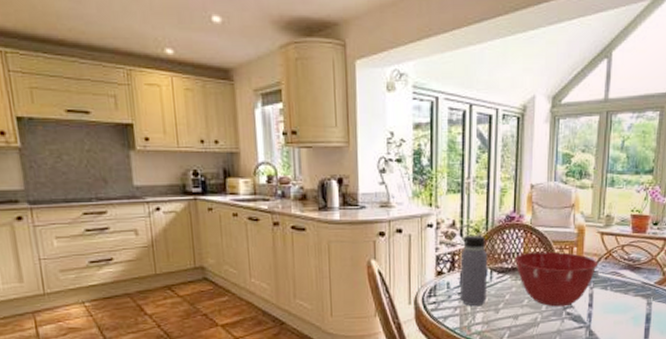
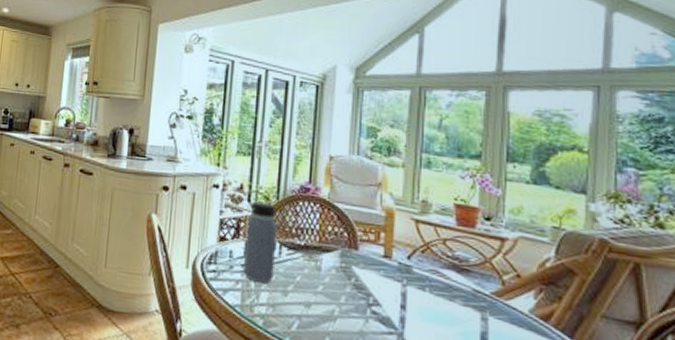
mixing bowl: present [515,251,597,307] -> none [309,230,412,303]

